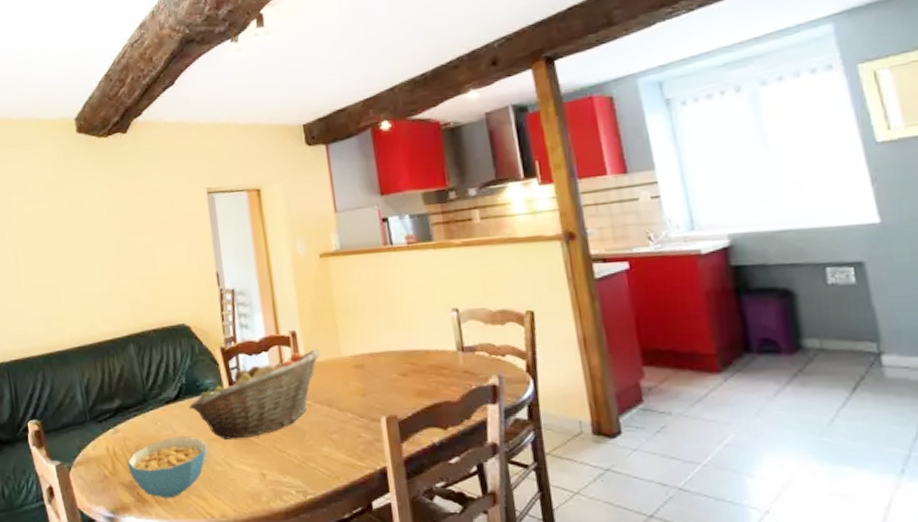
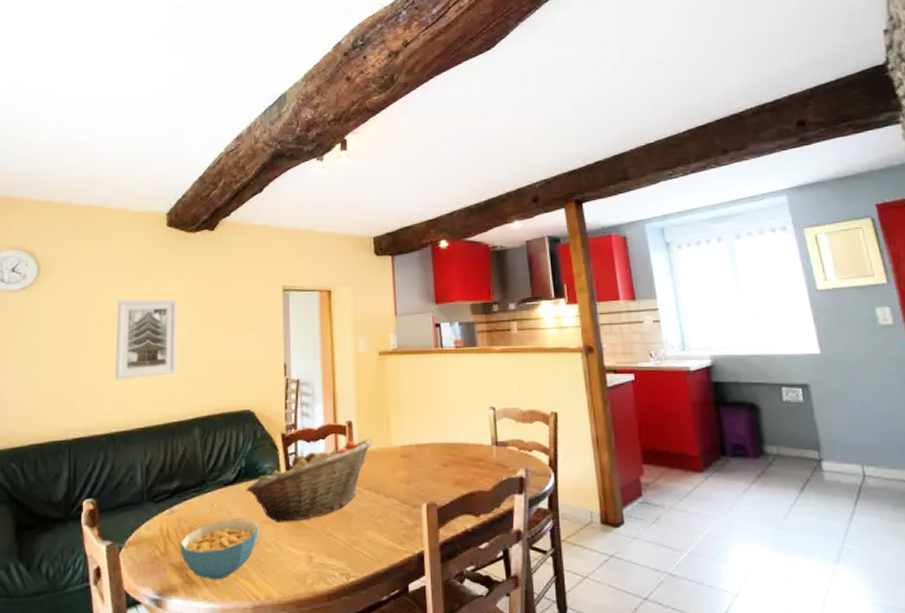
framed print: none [36,210,105,299] -> present [116,299,178,380]

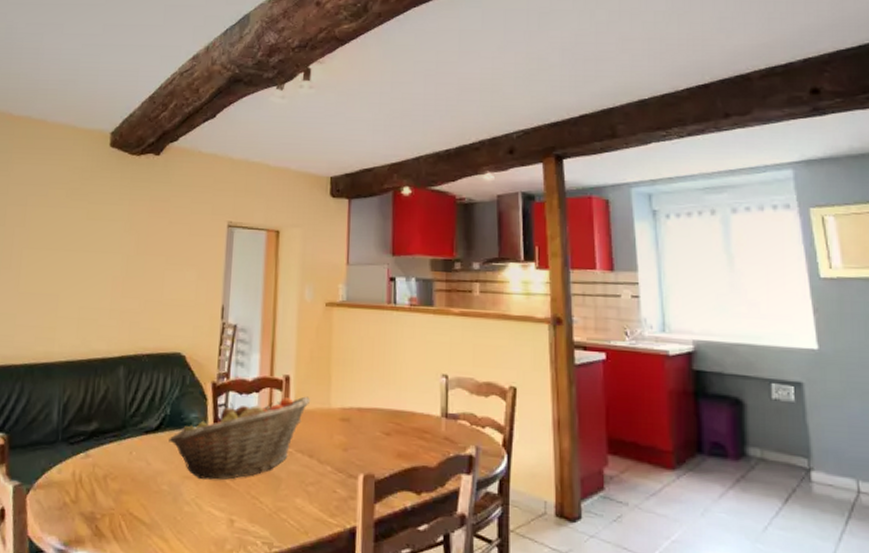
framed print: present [116,299,178,380] -> none [40,221,114,307]
cereal bowl: present [180,518,259,580] -> none [92,470,179,536]

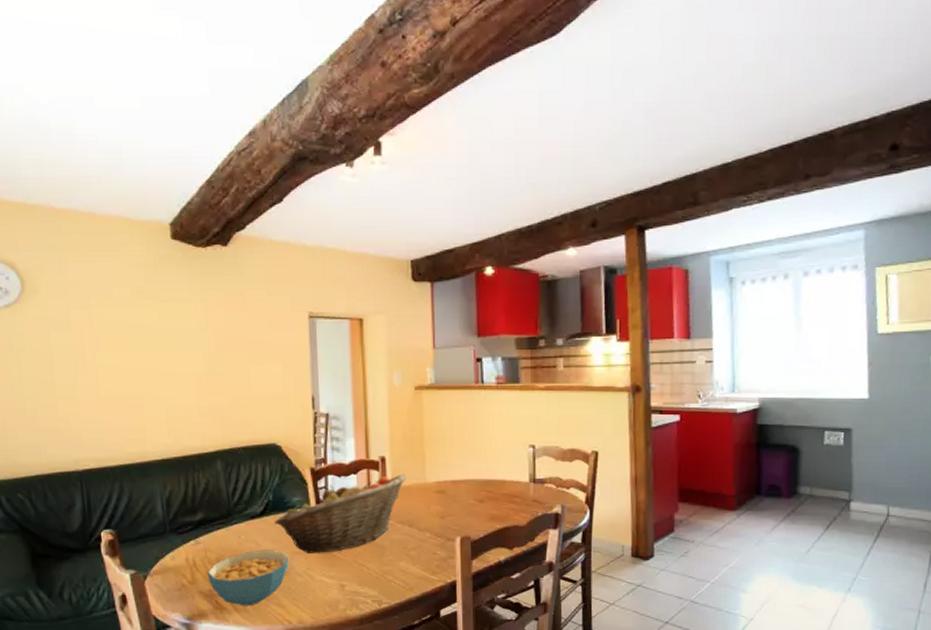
cereal bowl: none [92,470,179,536] -> present [207,550,290,606]

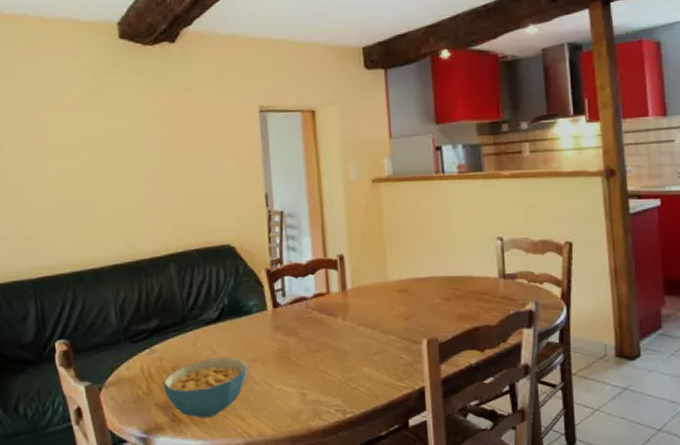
fruit basket: present [274,474,407,554] -> none [231,273,368,362]

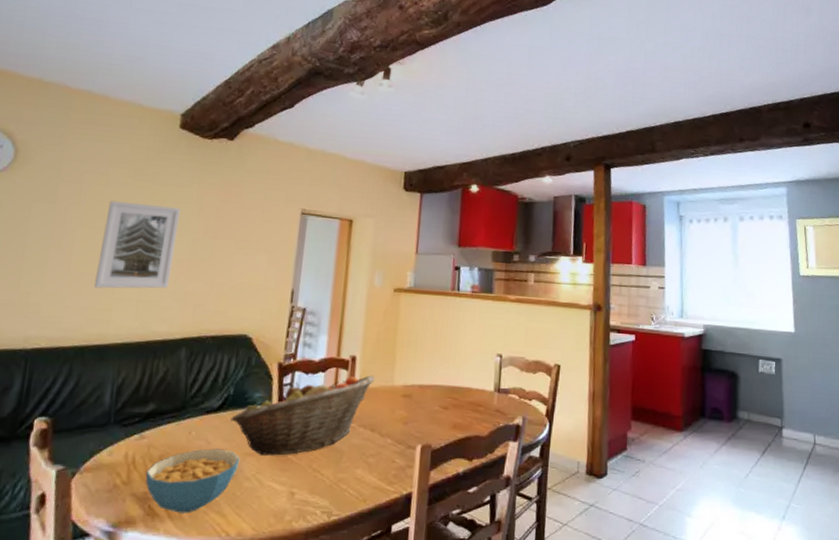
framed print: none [71,123,145,214] -> present [94,200,181,289]
fruit basket: none [231,273,368,362] -> present [231,375,375,456]

